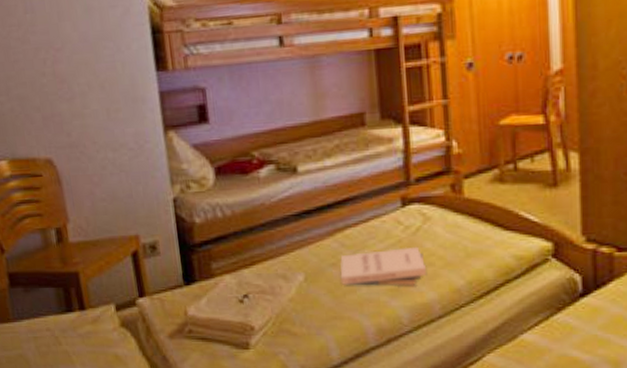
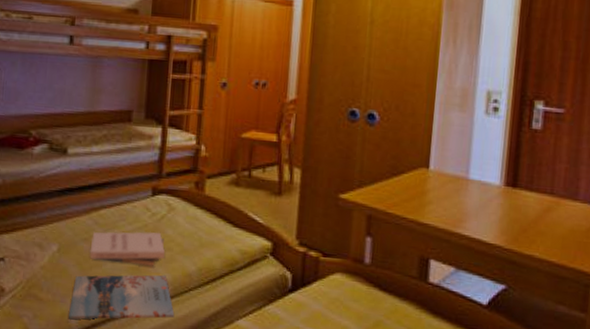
magazine: none [327,293,447,352] -> present [69,274,175,320]

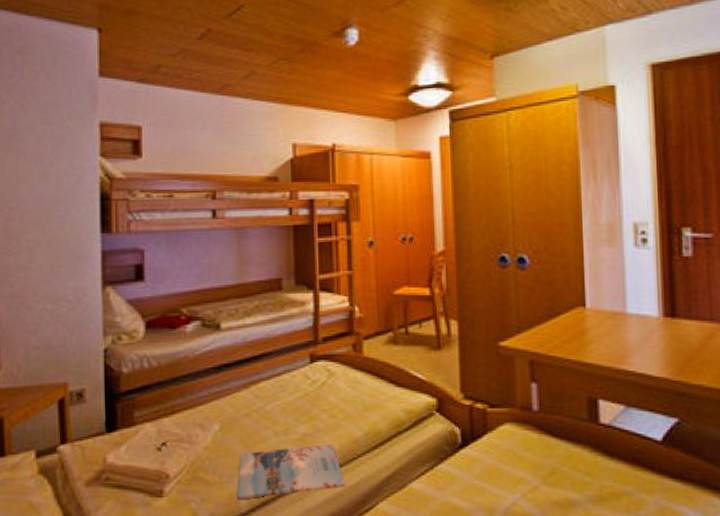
books: present [89,231,166,267] -> none [252,399,330,437]

